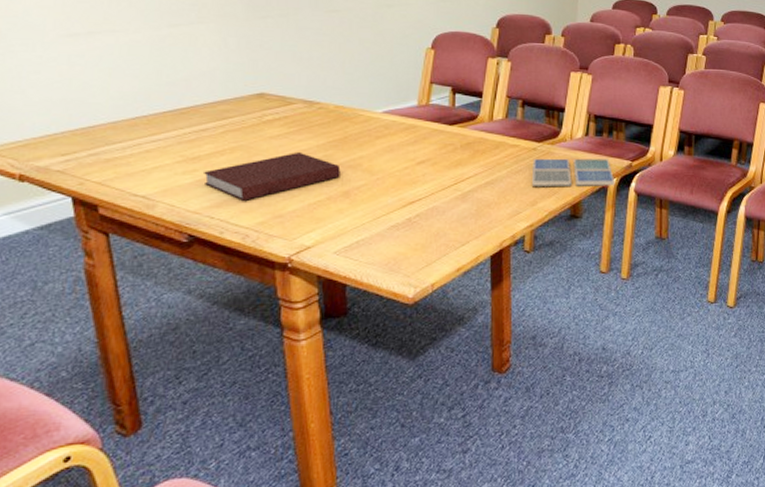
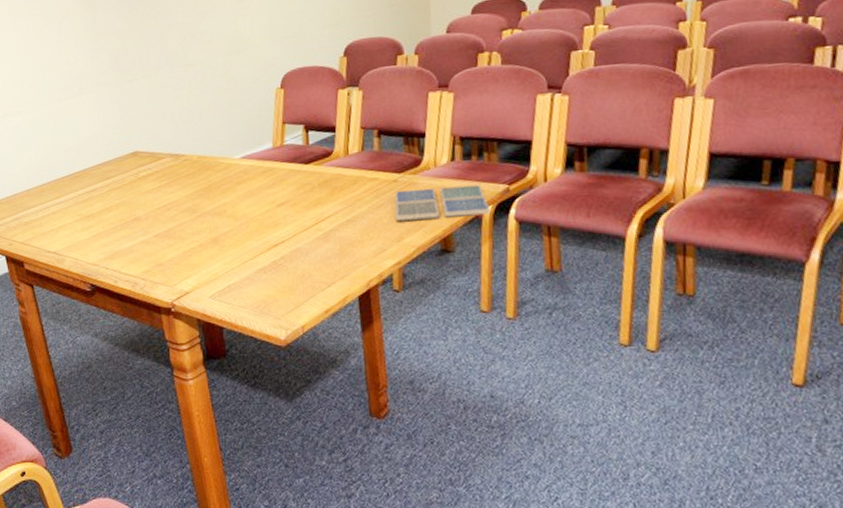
notebook: present [202,153,341,201] -> none [96,204,208,252]

